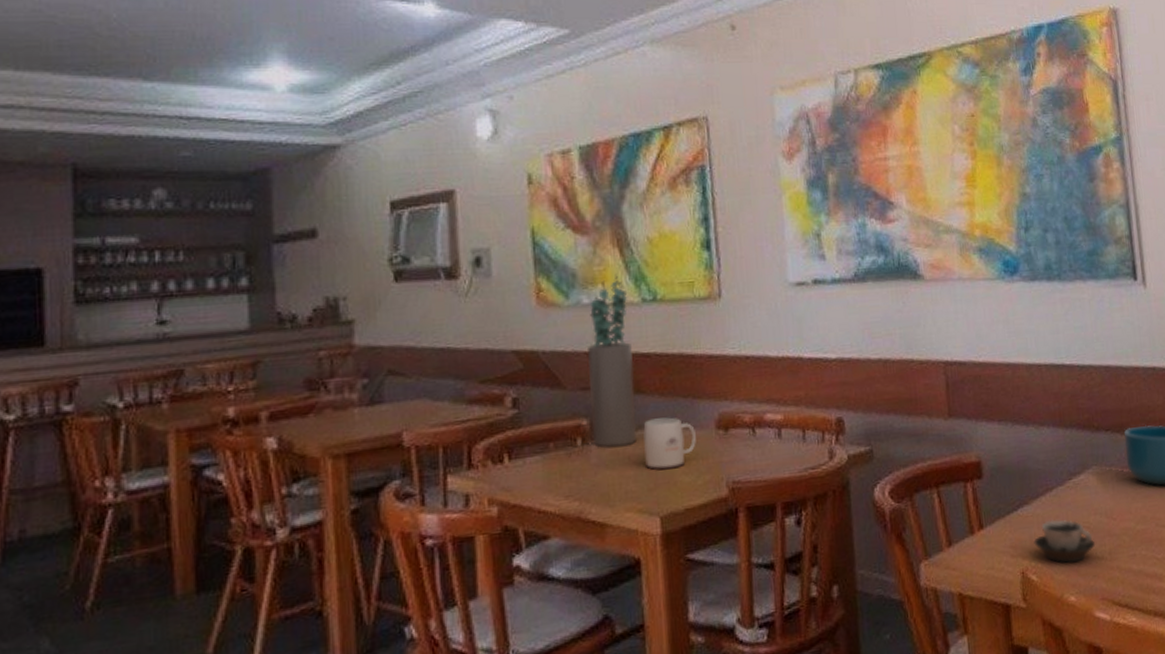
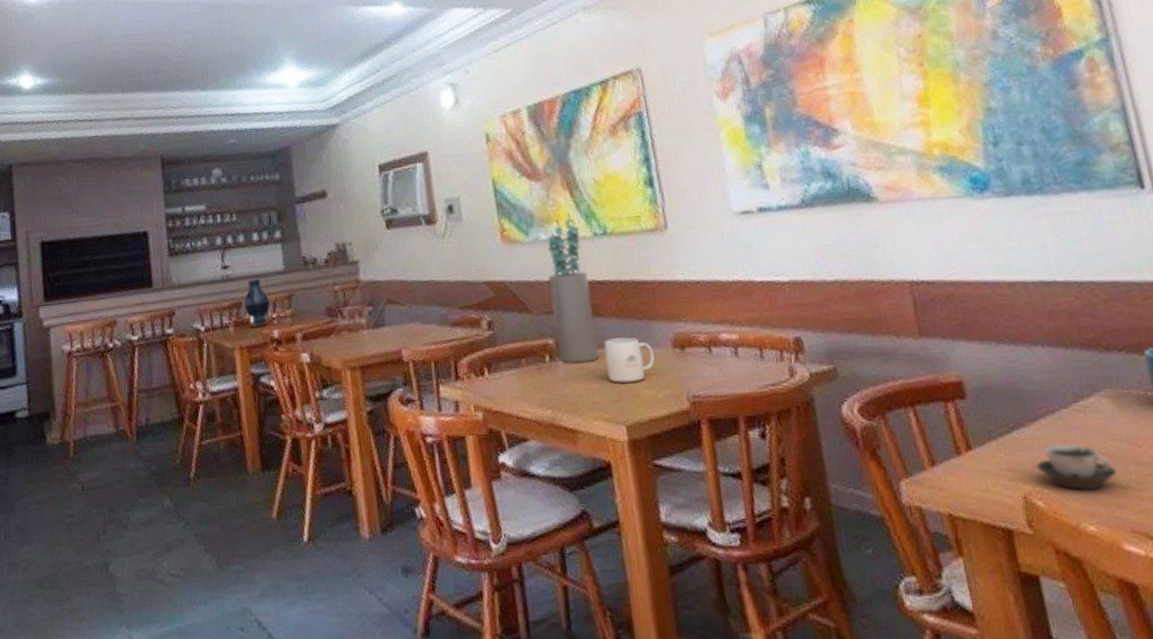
vase: none [186,338,226,406] -> present [243,278,270,329]

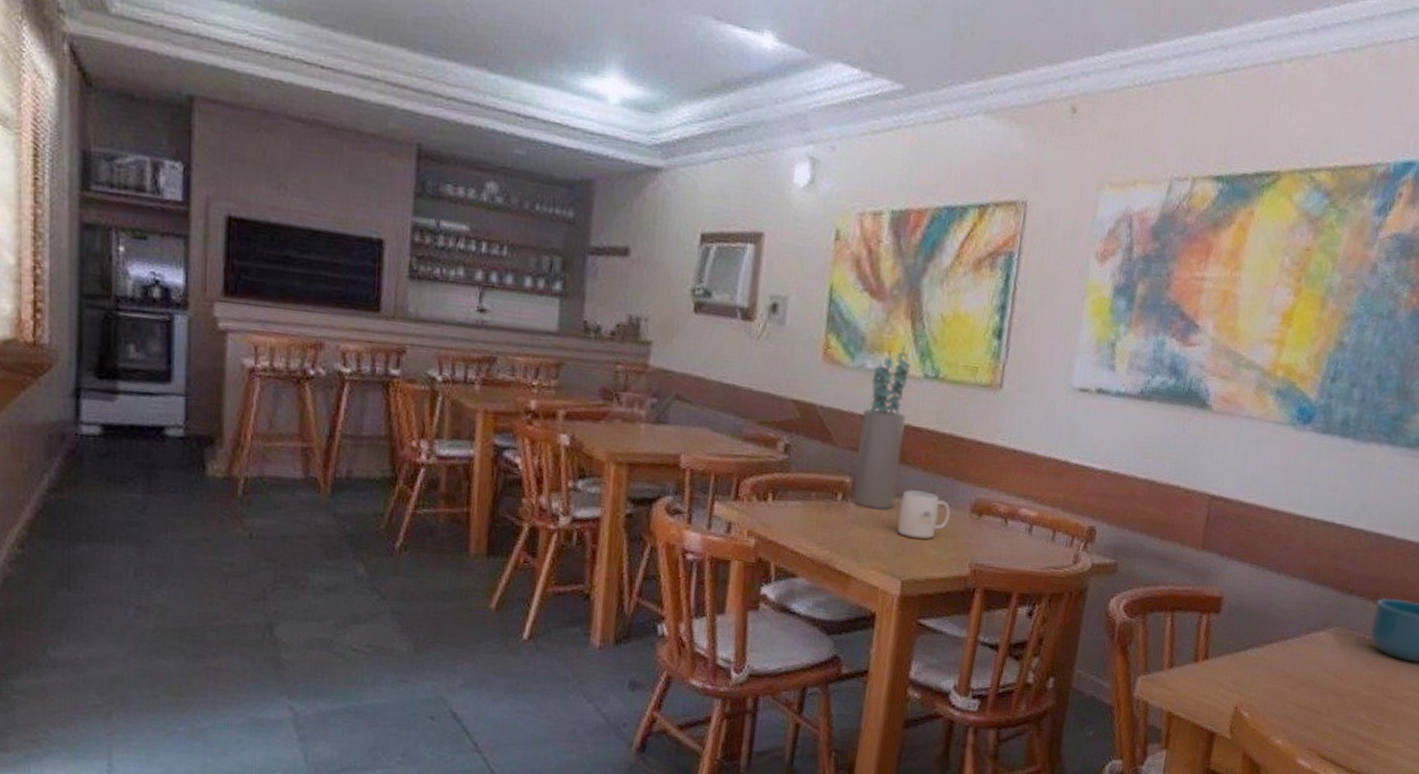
vase: present [243,278,270,329] -> none [498,333,533,395]
cup: present [1035,443,1118,490] -> none [1254,666,1317,710]

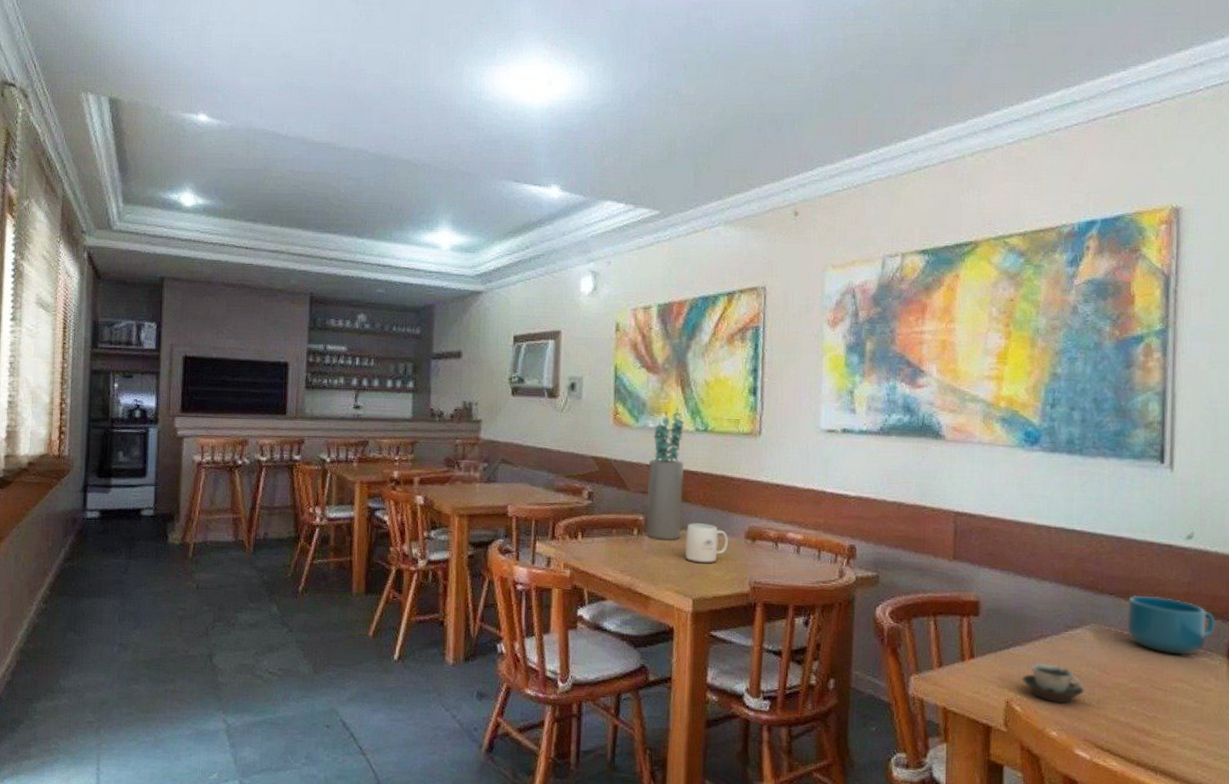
cup: none [1254,666,1317,710] -> present [1021,662,1085,703]

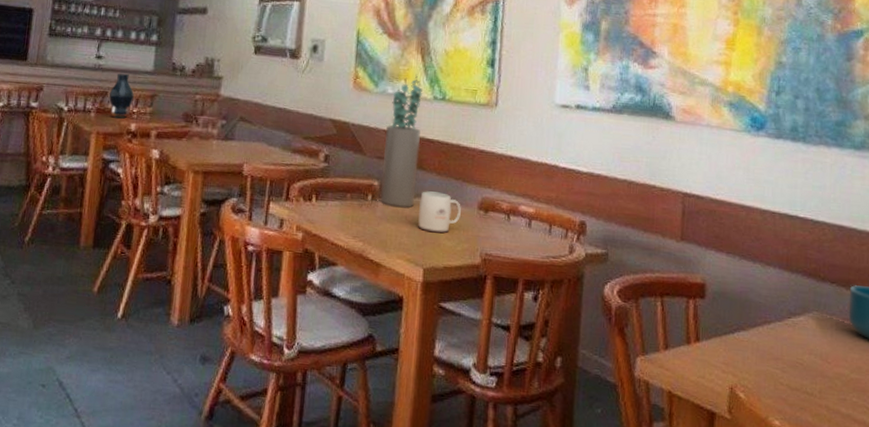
vase: none [369,422,395,468] -> present [108,73,134,120]
cup: present [1021,662,1085,703] -> none [746,348,807,392]

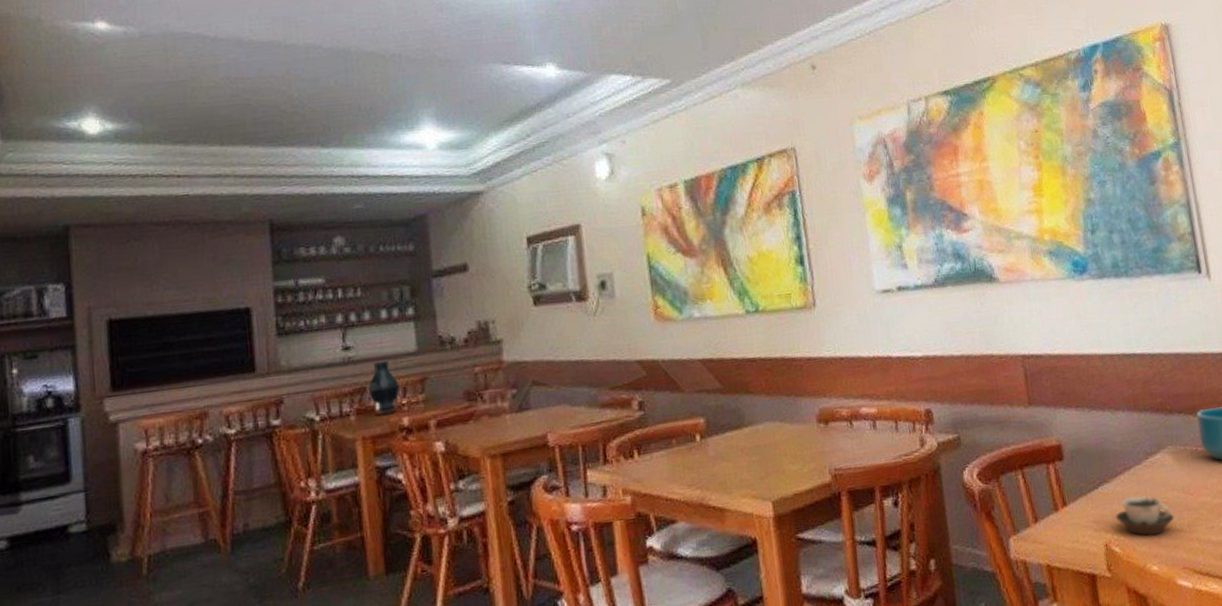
vase: present [381,74,423,209] -> none [700,289,748,444]
mug: present [418,191,461,234] -> none [753,413,801,461]
cup: none [746,348,807,392] -> present [1115,495,1175,536]

